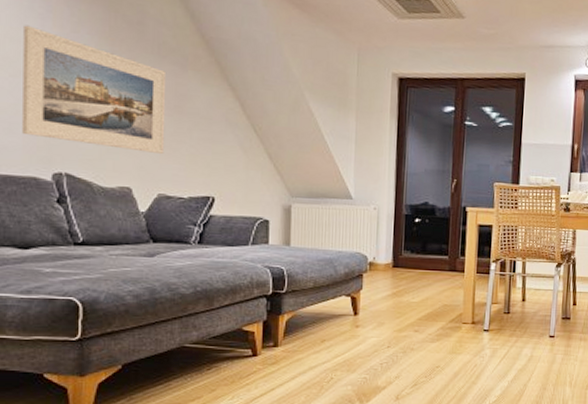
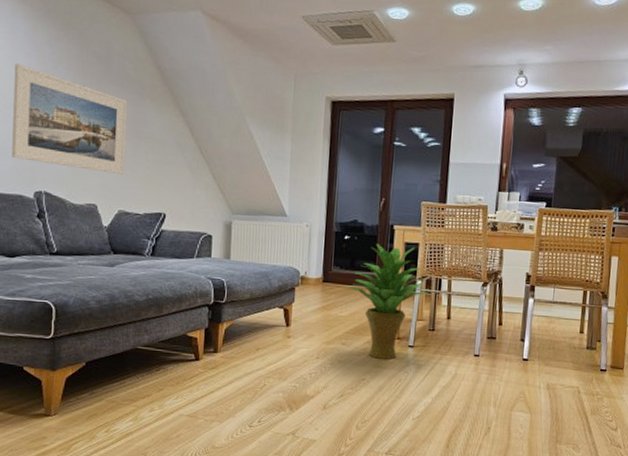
potted plant: none [417,226,504,345] -> present [346,243,429,359]

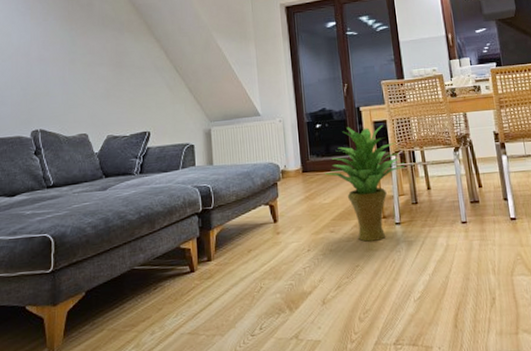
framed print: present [12,63,128,174] -> none [11,22,111,104]

